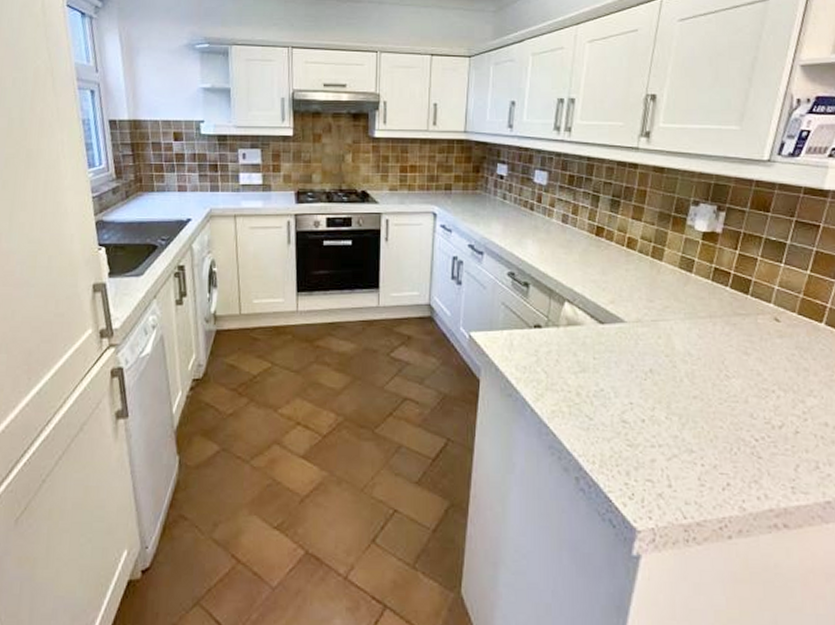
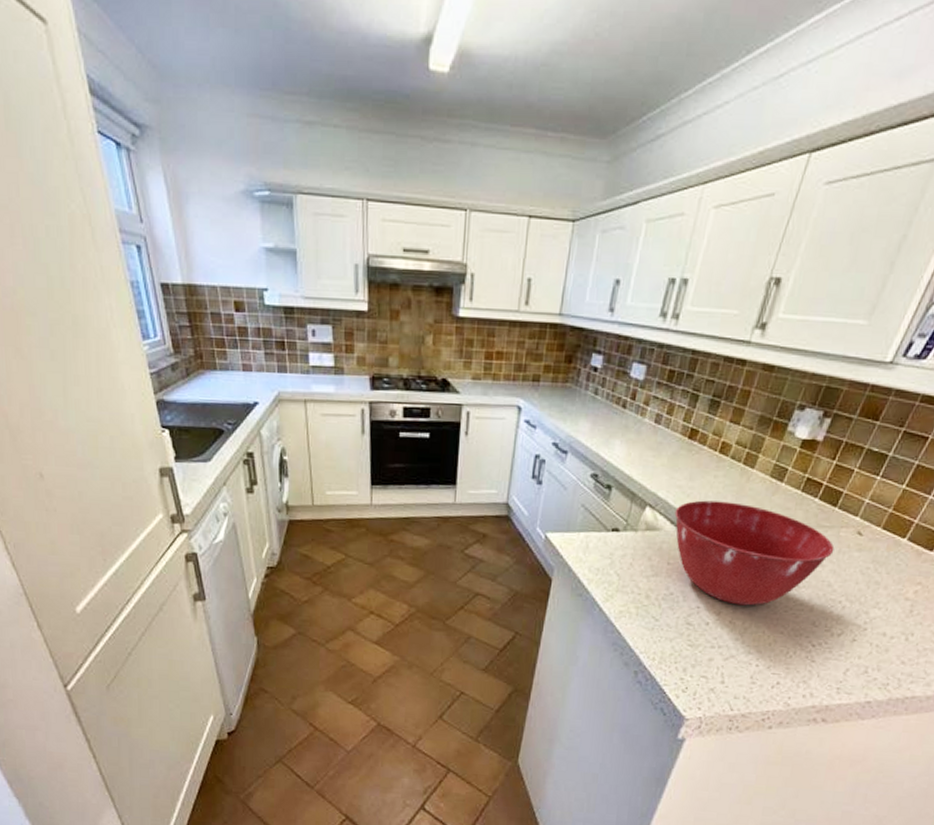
mixing bowl: none [593,293,756,400] -> present [674,500,835,606]

